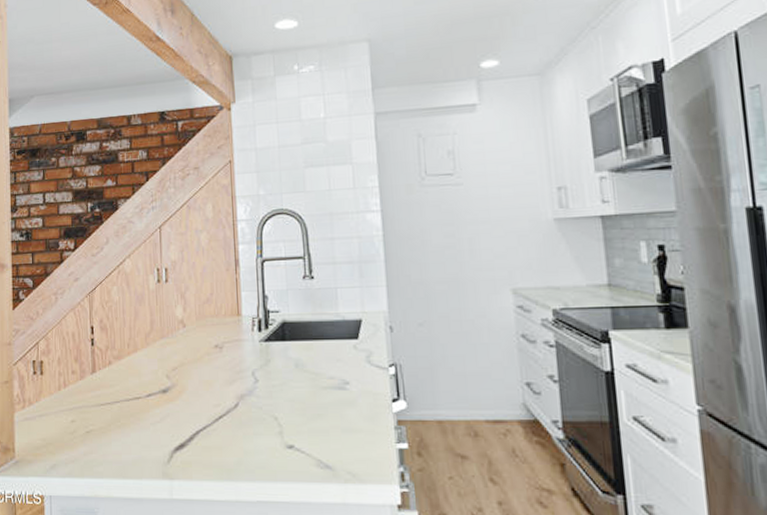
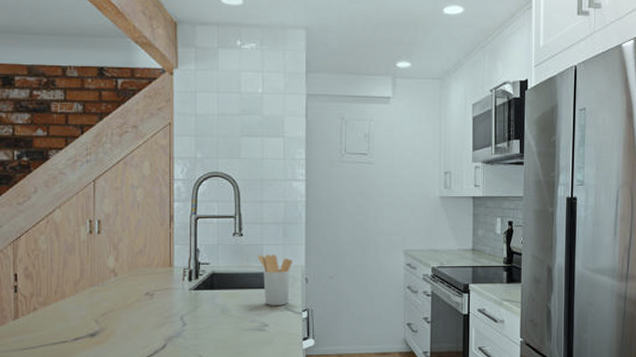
utensil holder: none [331,298,373,359] -> present [257,254,292,305]

